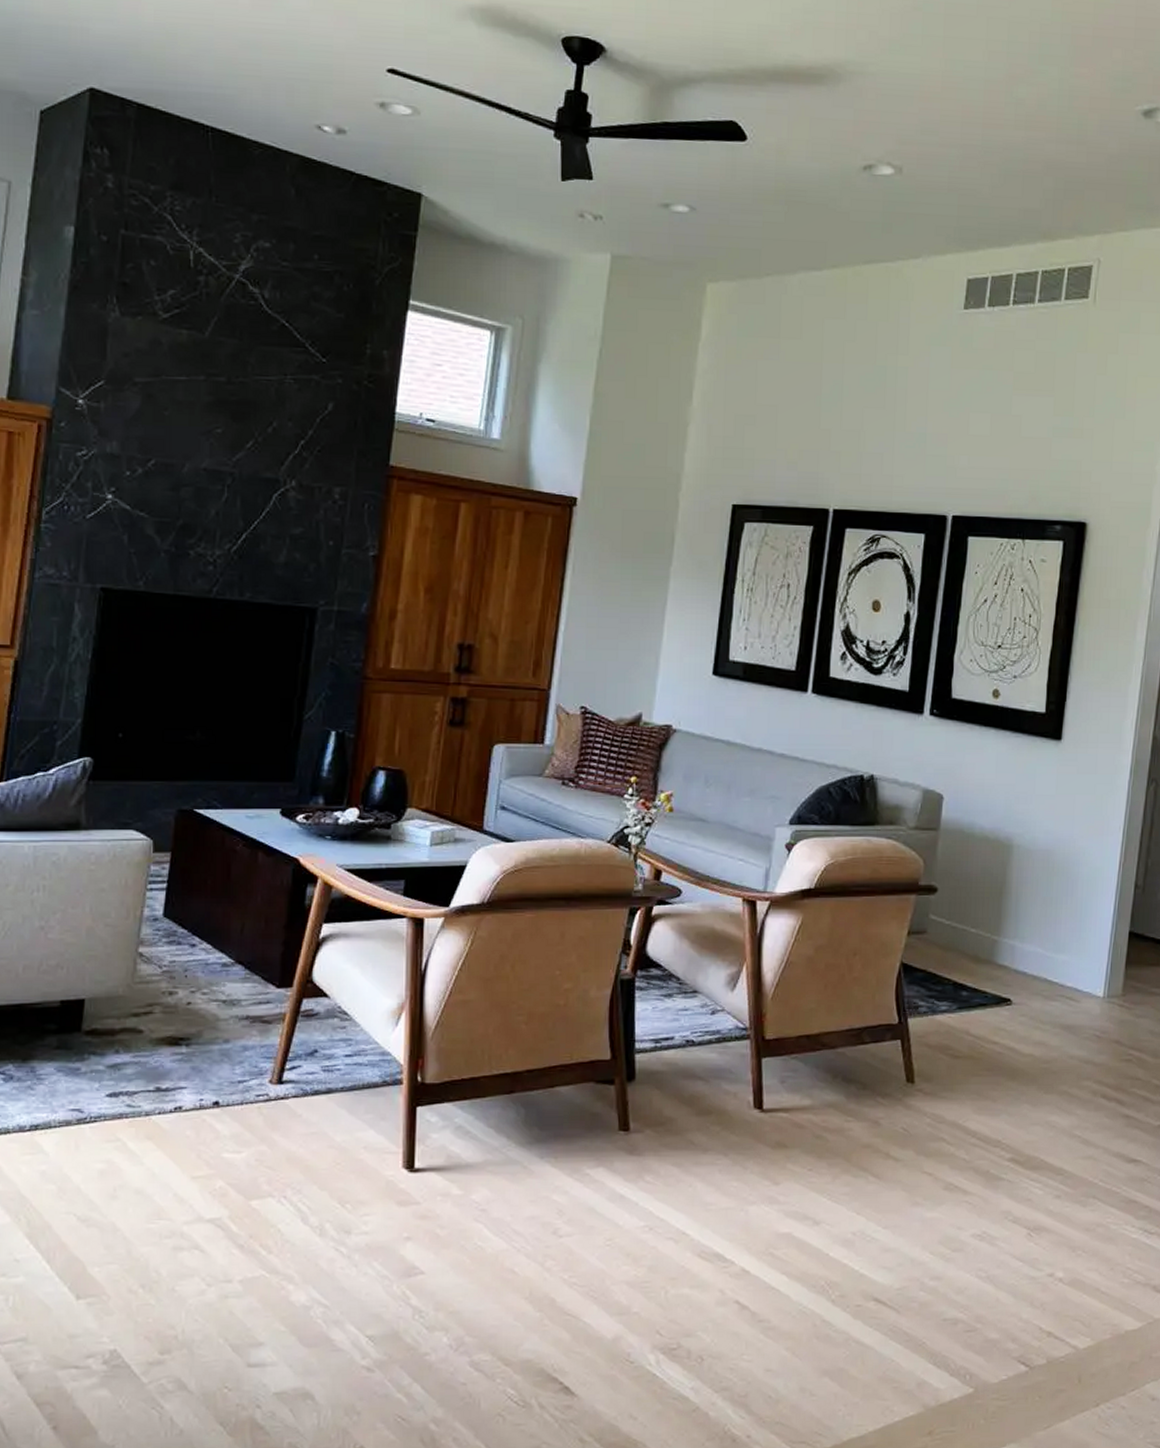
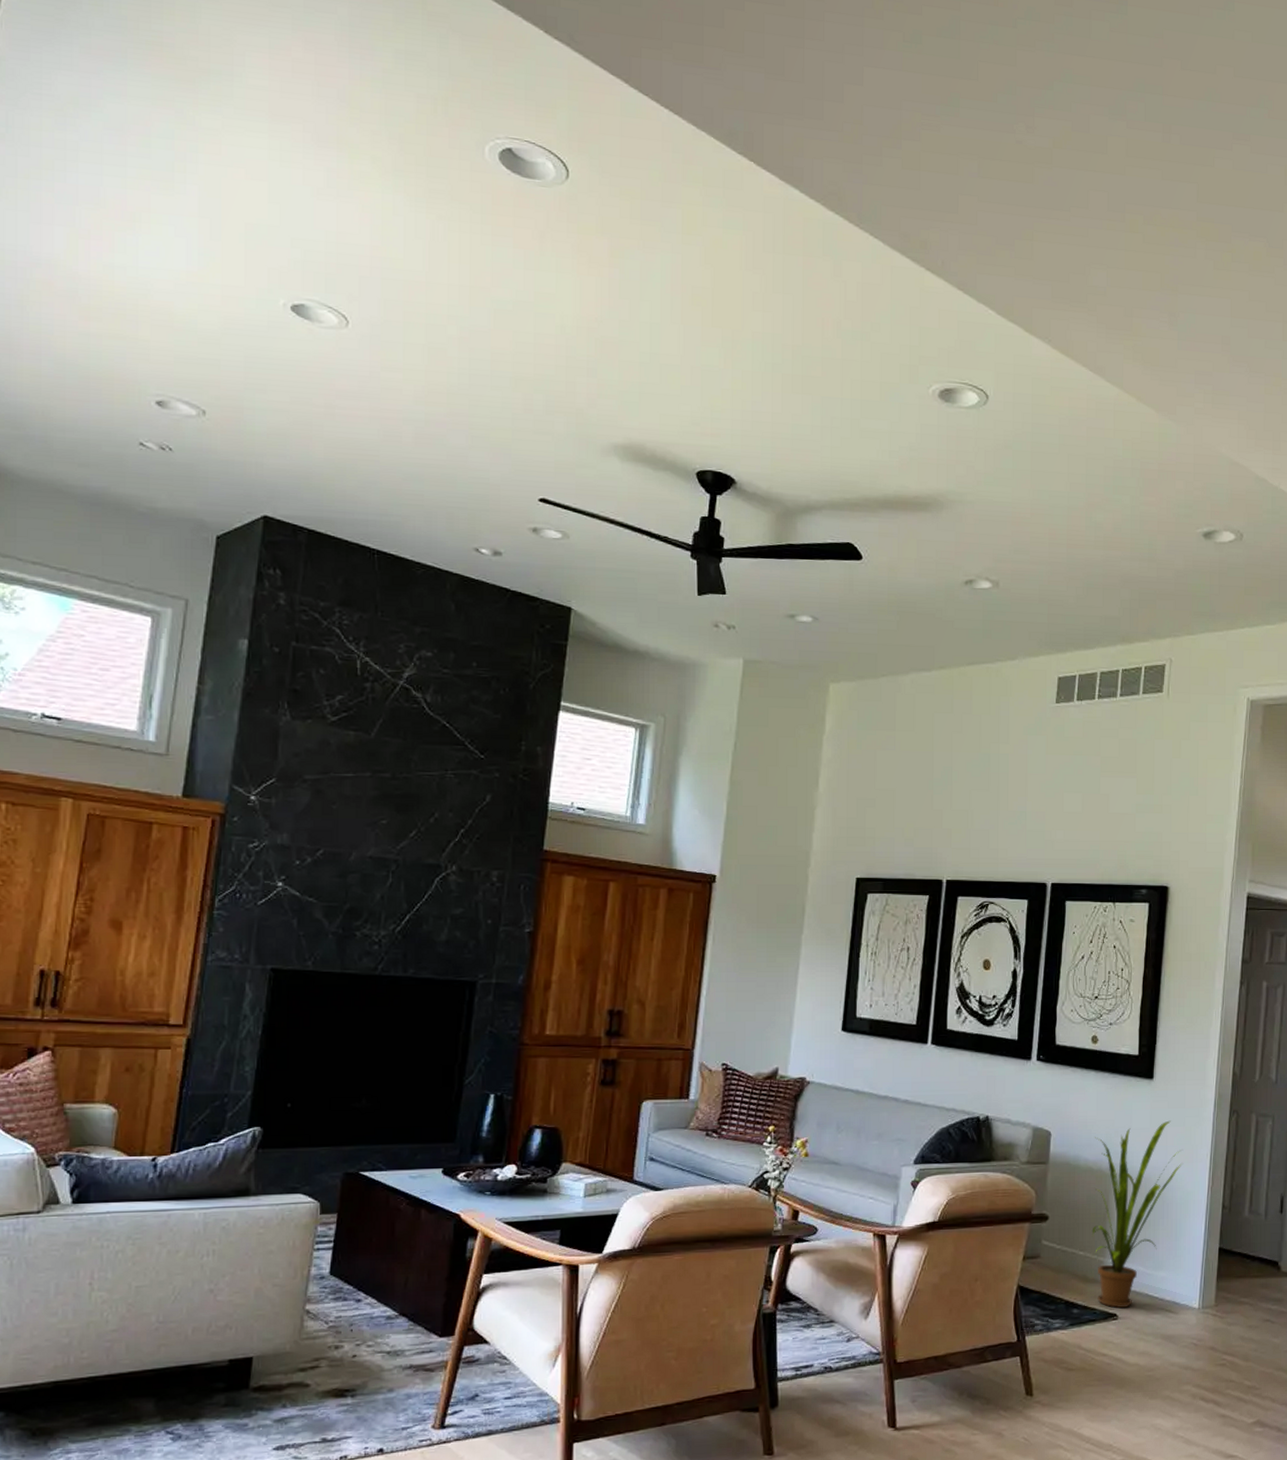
house plant: none [985,787,1092,992] -> present [1092,1120,1183,1308]

